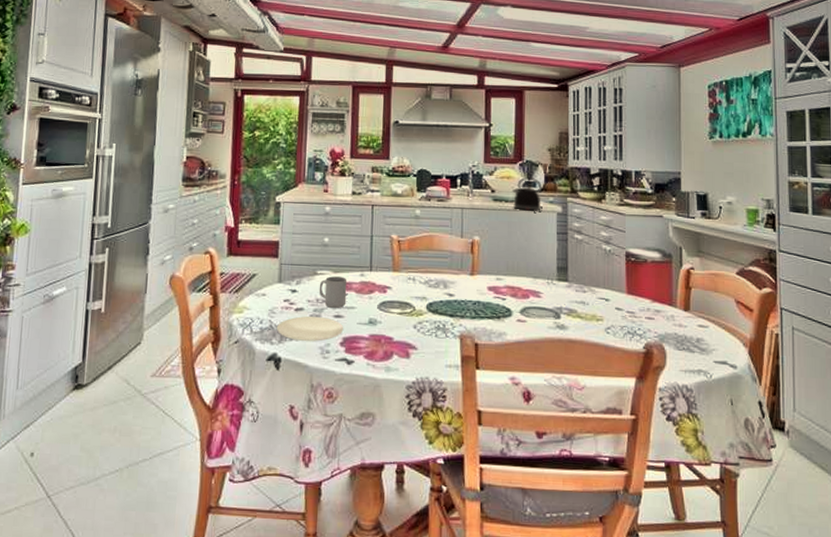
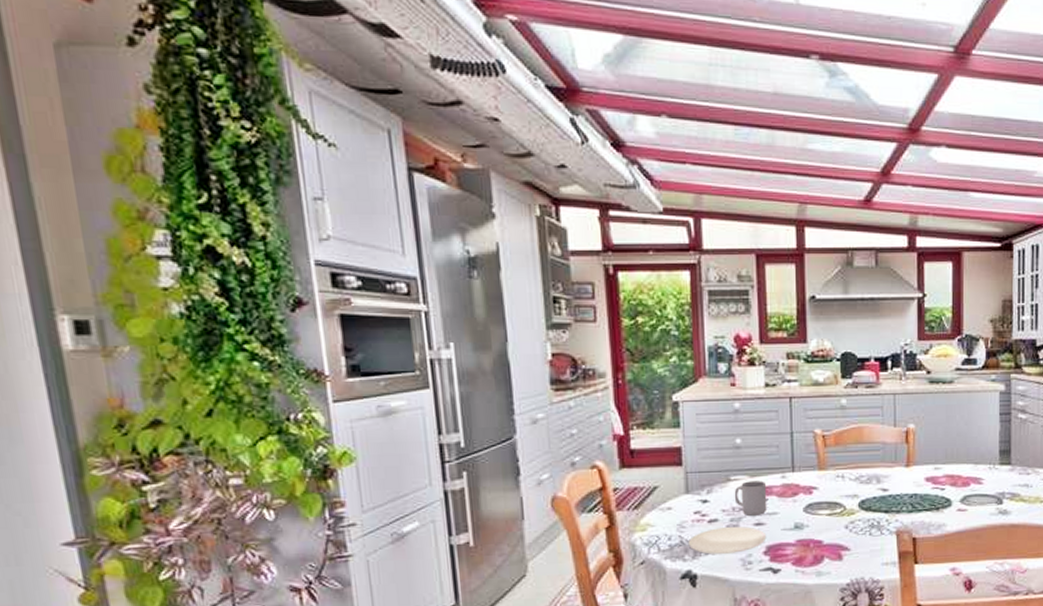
kettle: present [512,176,543,212] -> none [950,353,984,393]

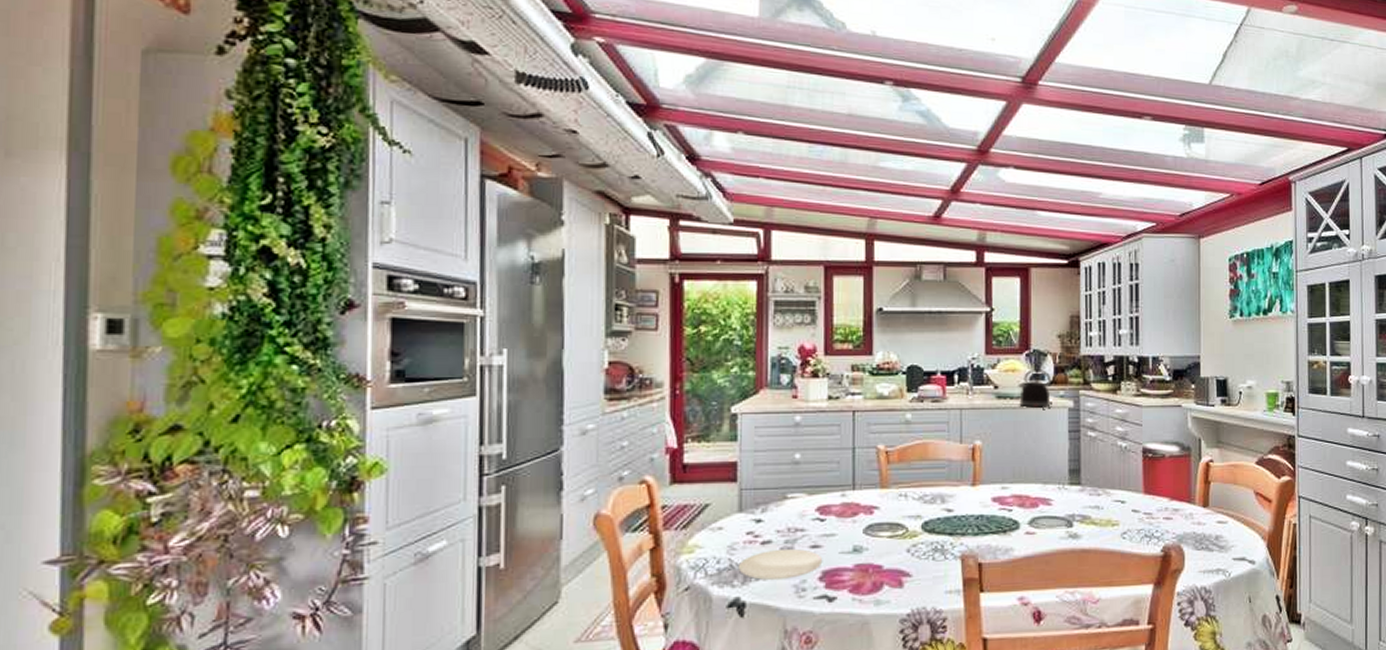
cup: present [734,481,767,517] -> none [790,499,825,539]
kettle: none [950,353,984,393] -> present [1018,368,1052,409]

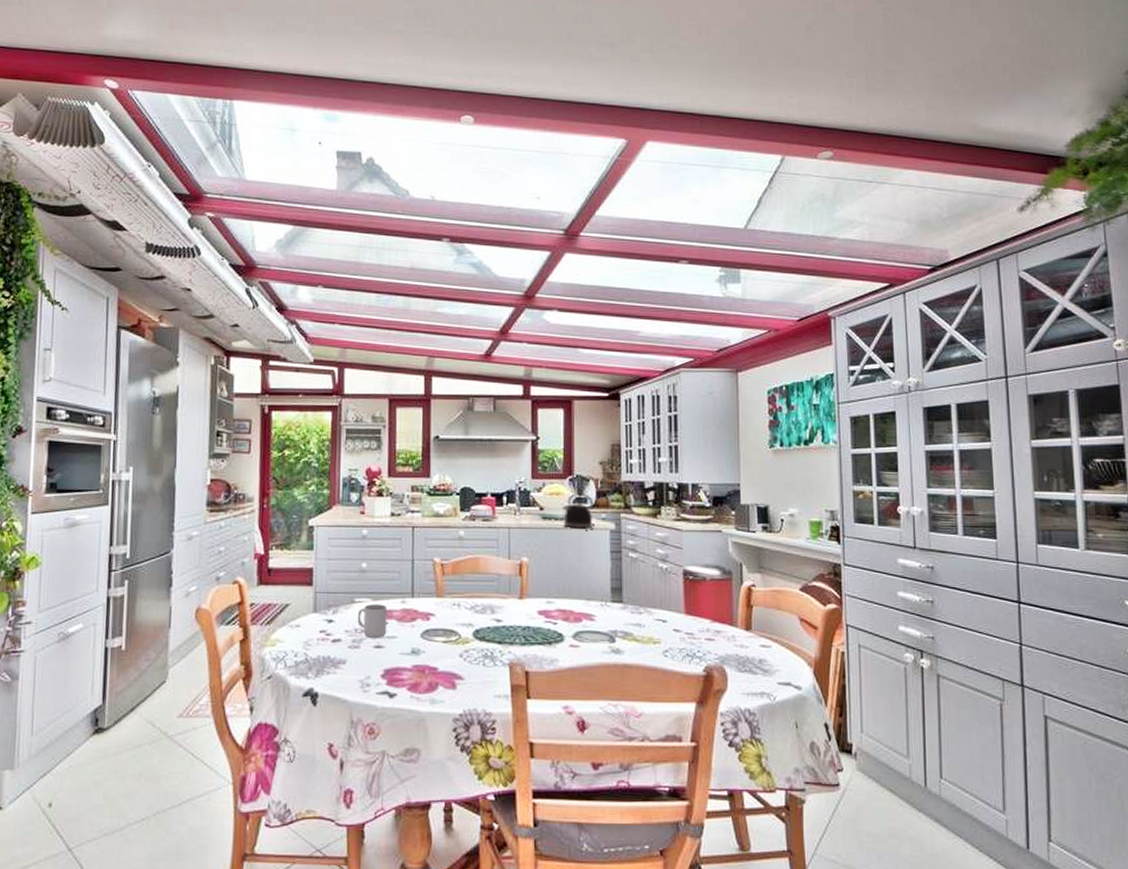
plate: present [738,548,823,580] -> none [312,647,385,674]
cup: none [790,499,825,539] -> present [357,604,388,639]

